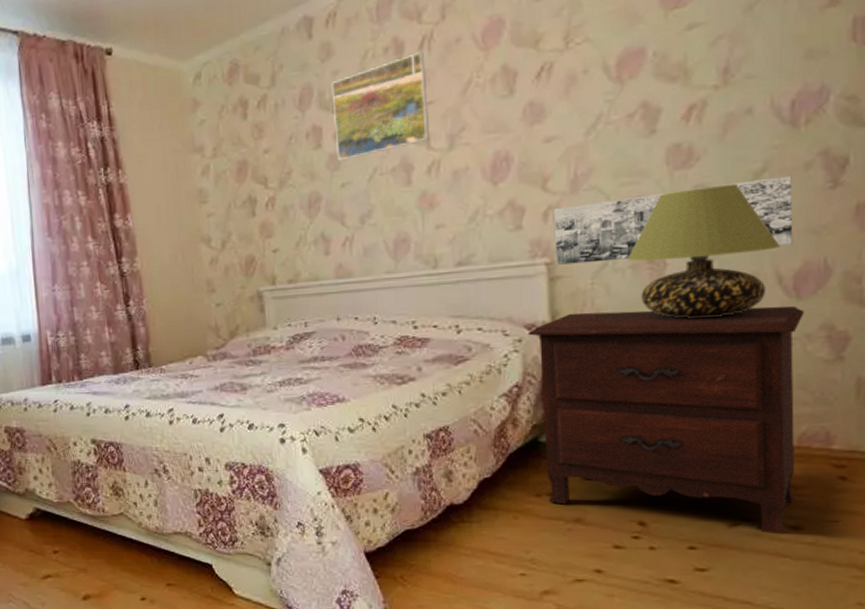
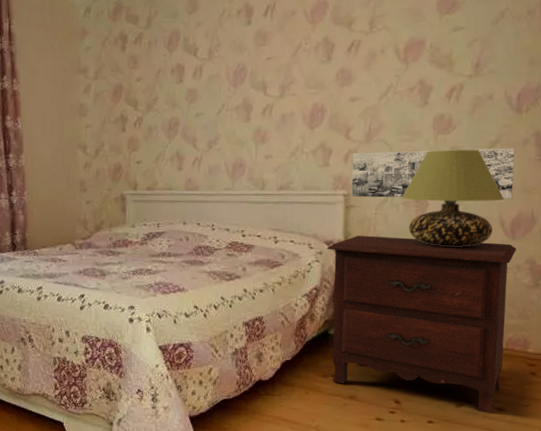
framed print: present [331,52,429,161] -> none [194,18,268,95]

